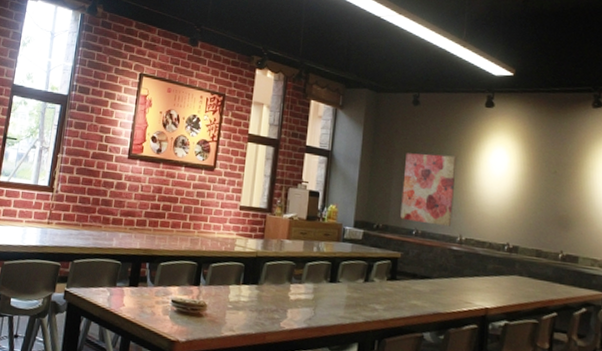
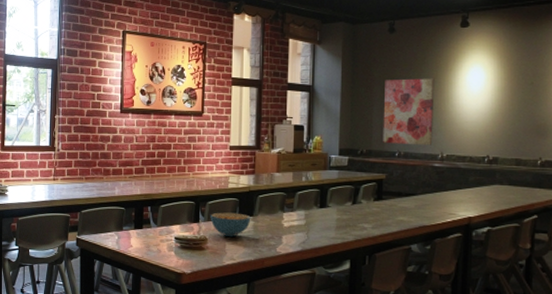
cereal bowl: none [212,276,256,306] -> present [210,212,251,238]

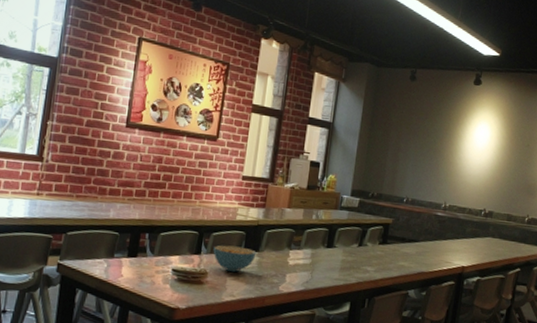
wall art: present [383,78,435,146] -> none [393,126,447,195]

